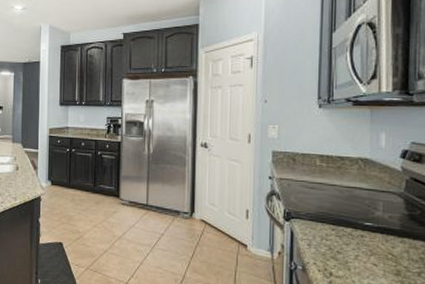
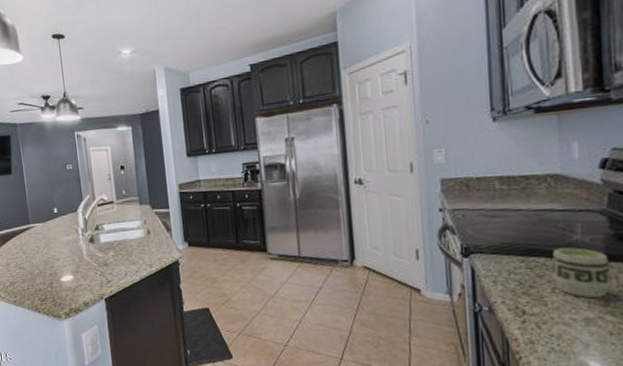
cup: none [355,221,405,268] -> present [550,247,613,299]

